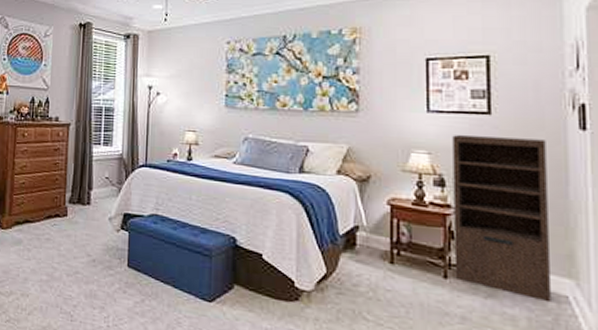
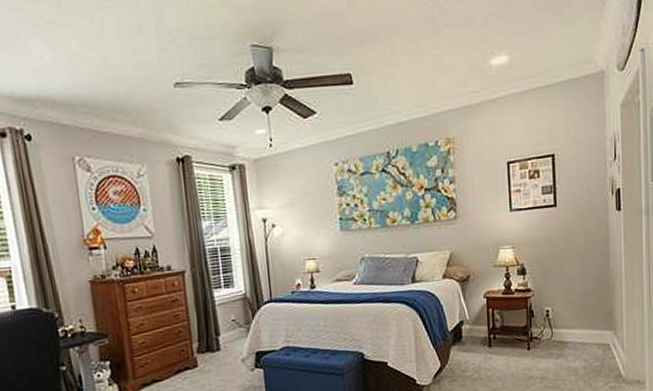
shelving unit: present [452,135,551,303] -> none [530,223,599,352]

